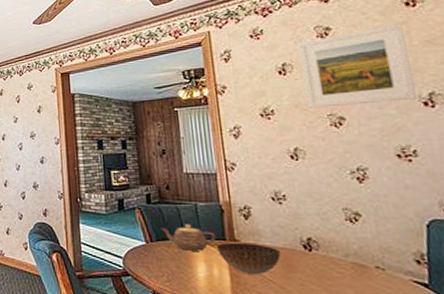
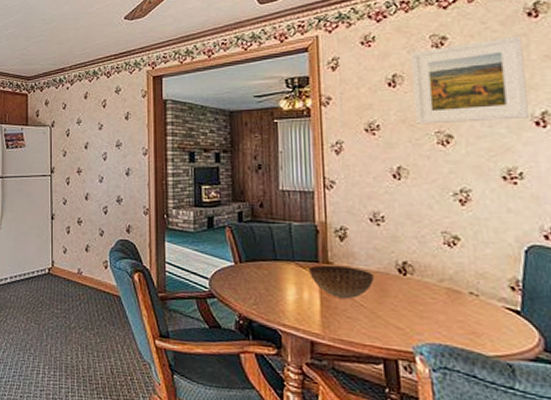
teapot: present [161,224,216,251] -> none [251,244,309,273]

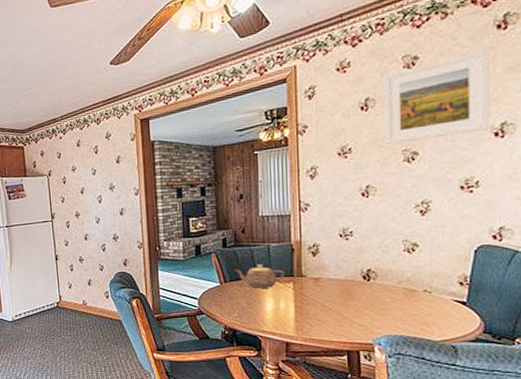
teapot: none [251,244,309,273] -> present [235,264,285,288]
bowl: present [309,265,374,298] -> none [285,277,341,304]

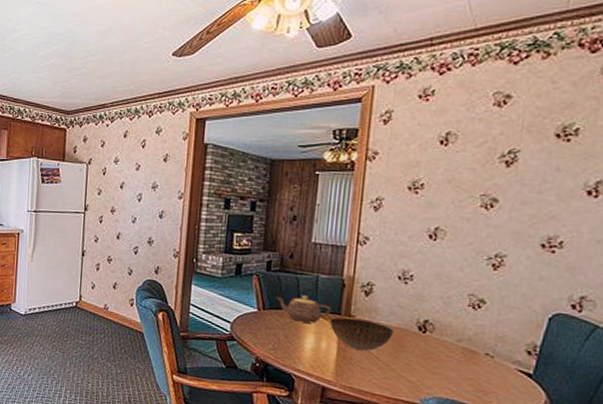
bowl: none [285,277,341,304] -> present [330,317,393,351]
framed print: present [384,49,489,145] -> none [462,98,592,187]

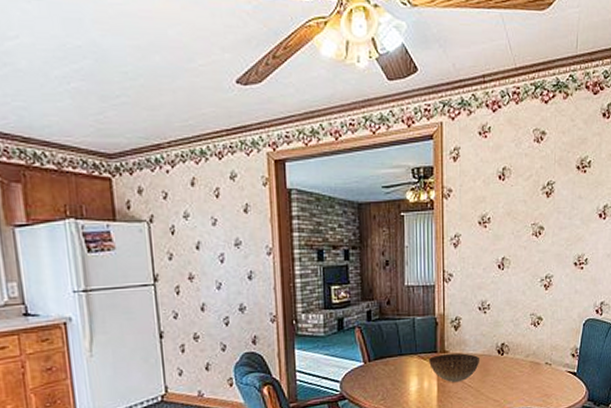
teapot: present [276,295,332,323] -> none [379,339,429,367]

